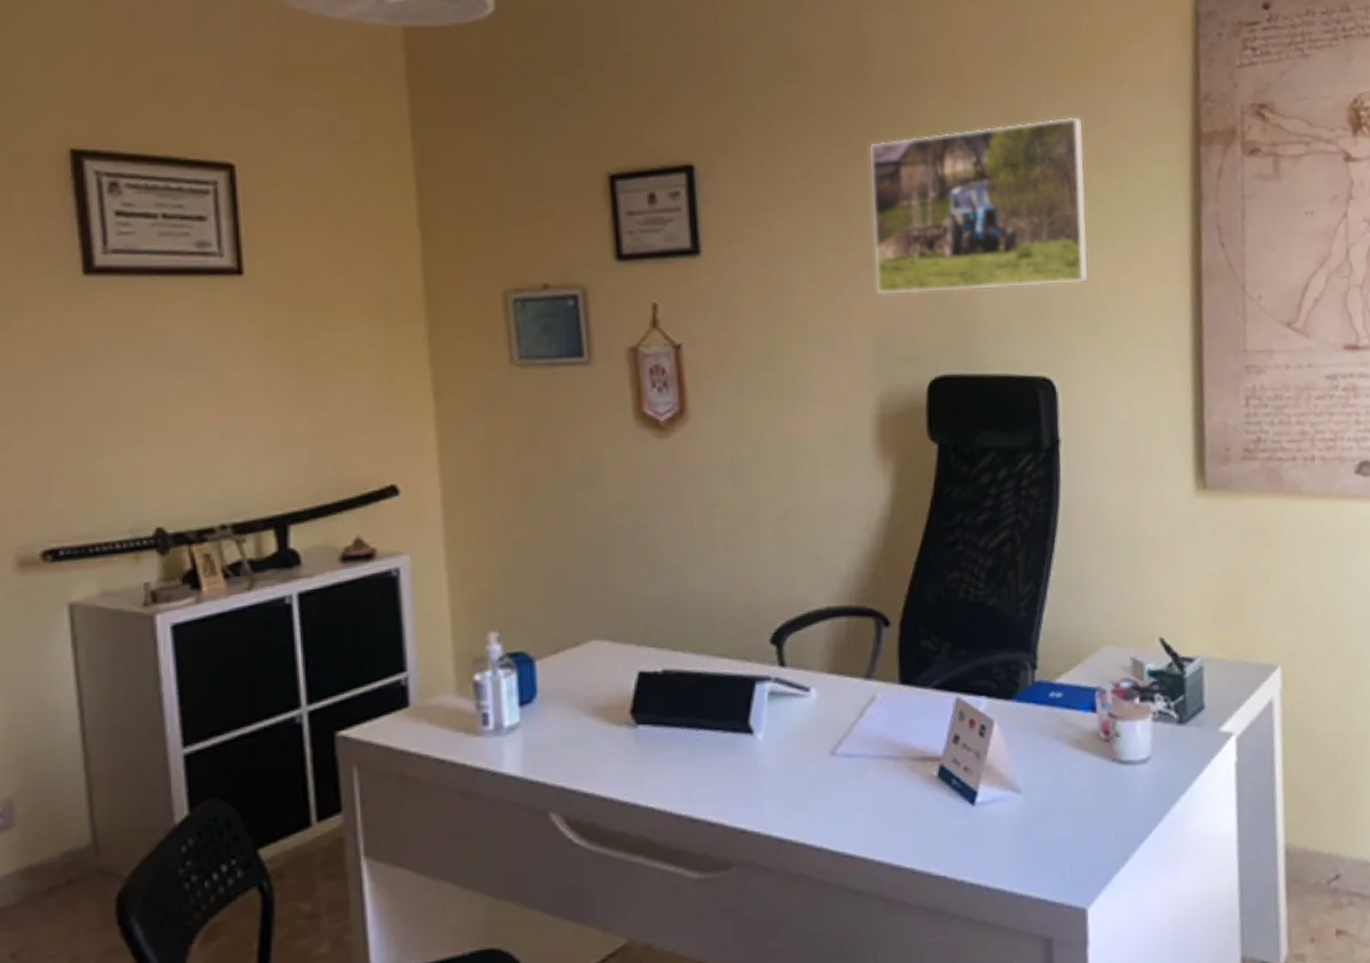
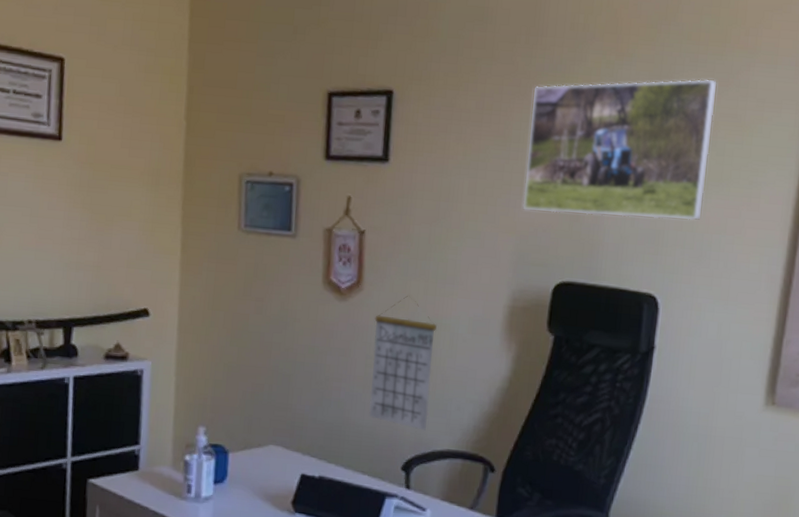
calendar: none [709,420,796,588] -> present [369,296,437,431]

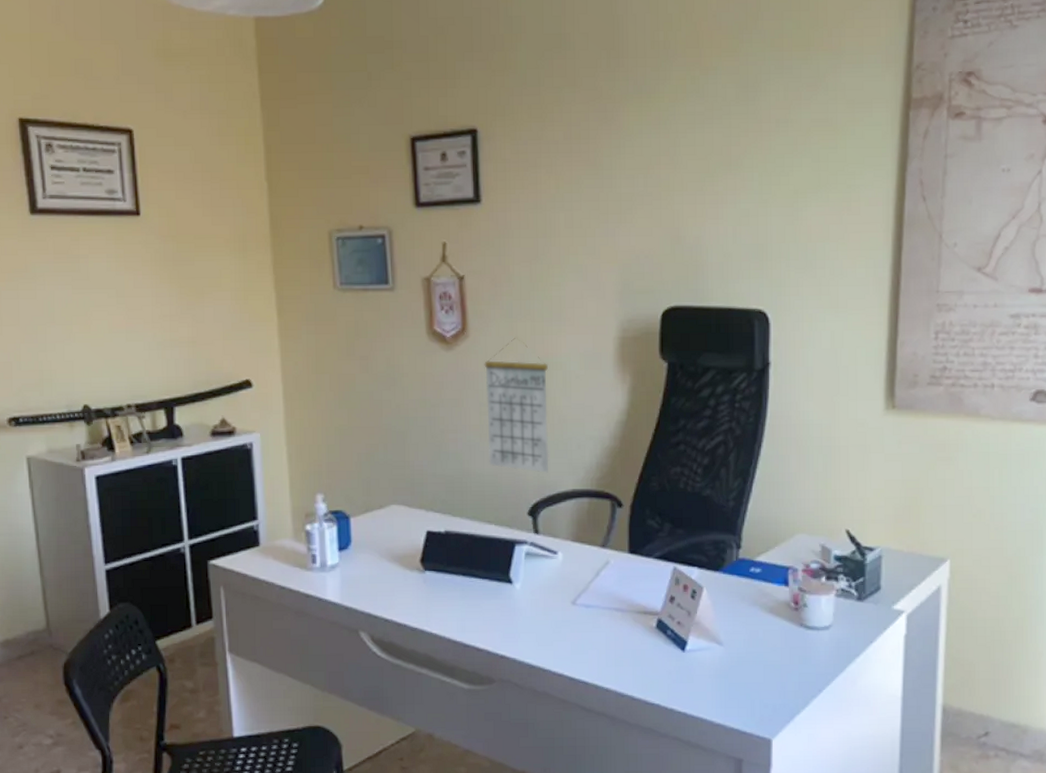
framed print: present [522,79,717,221] -> none [621,85,805,238]

